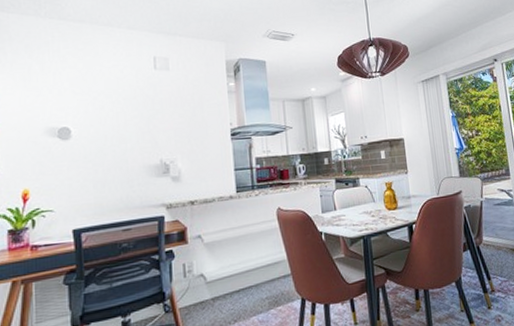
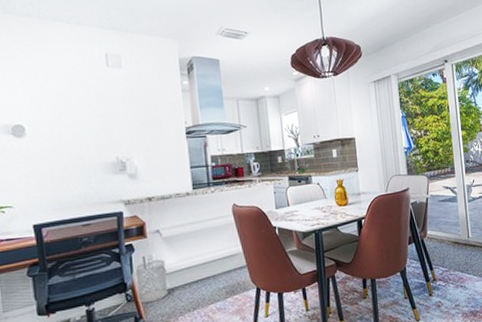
wastebasket: none [174,266,209,315] -> present [135,259,169,303]

